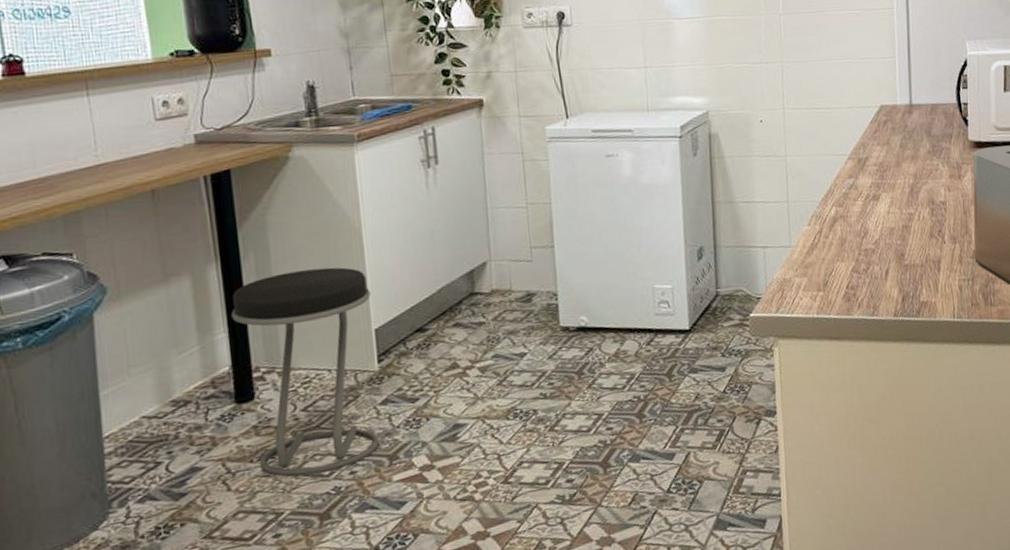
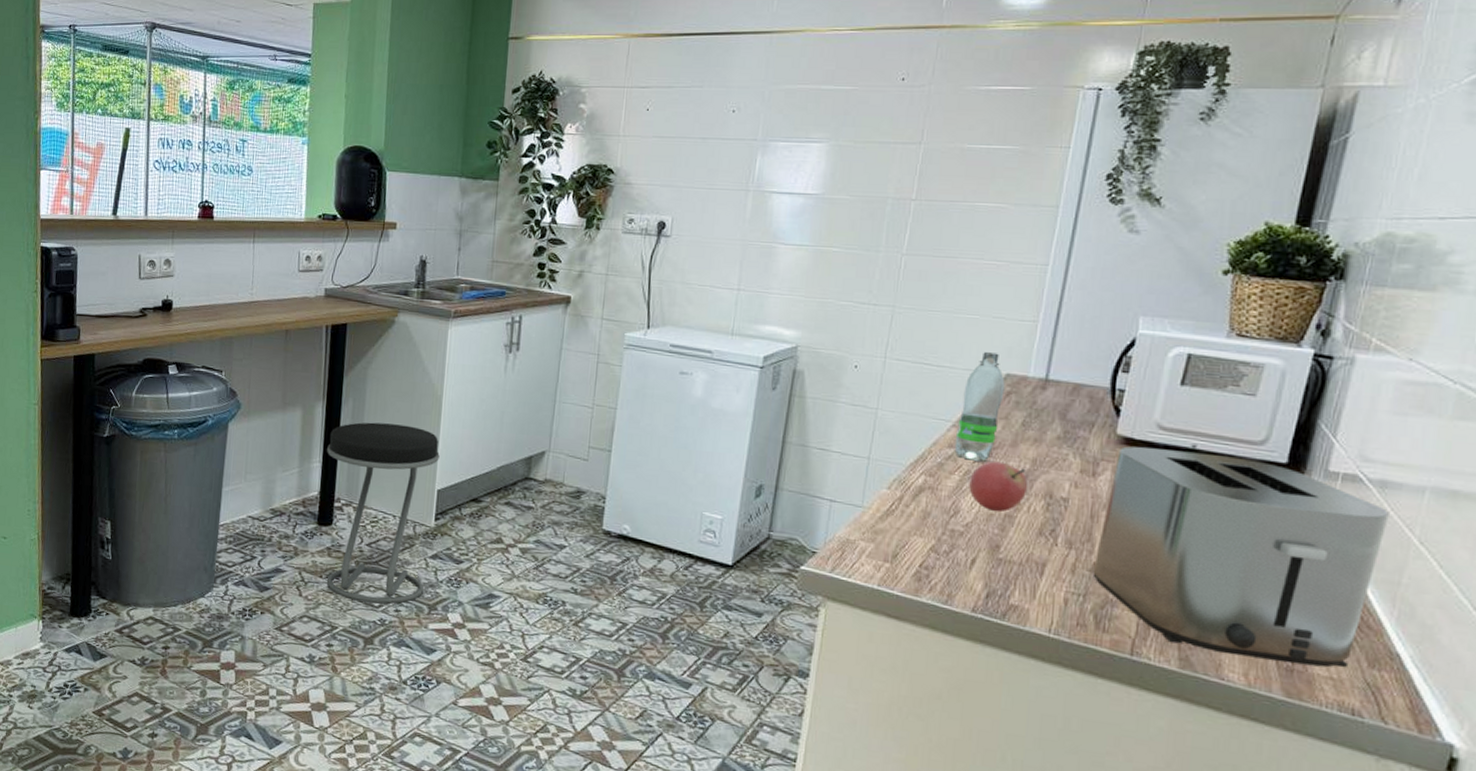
bottle: none [851,89,884,186] -> present [954,352,1005,462]
fruit: none [870,181,915,226] -> present [969,461,1027,513]

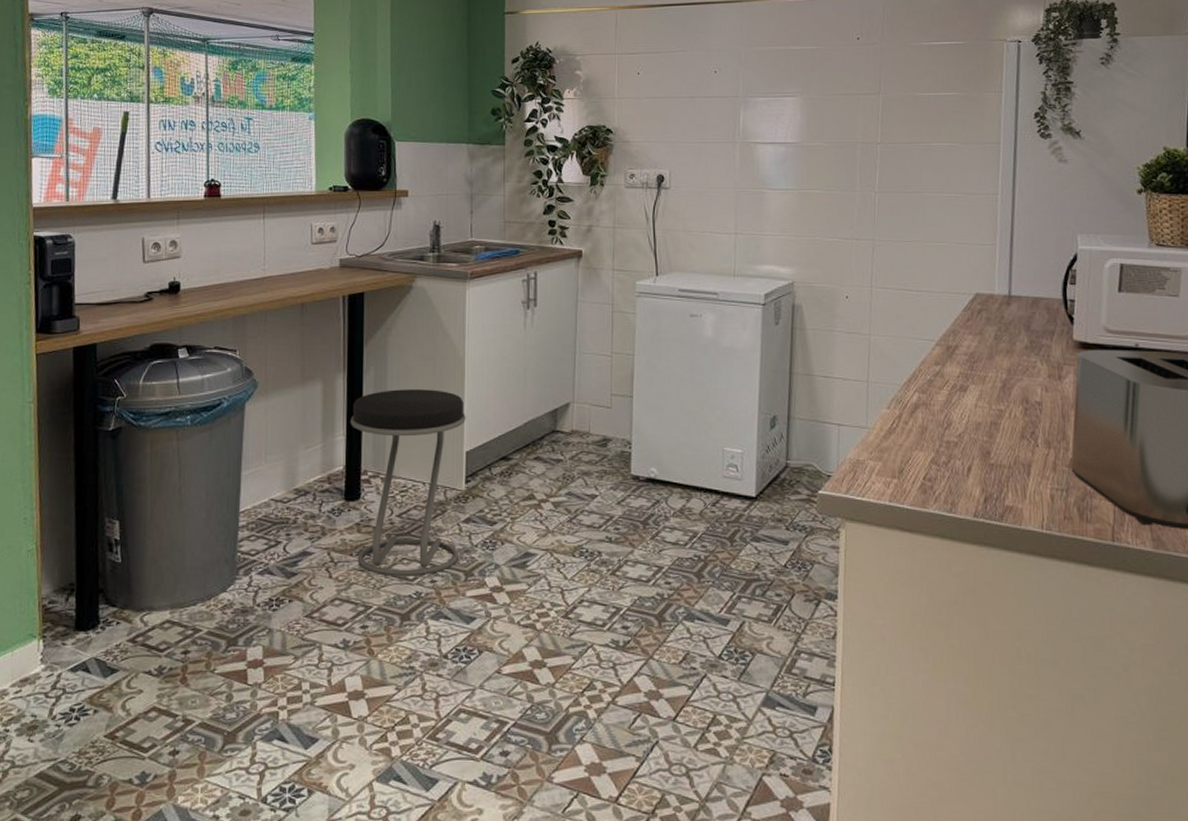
bottle: present [954,352,1005,462] -> none [939,275,976,375]
fruit: present [969,461,1027,513] -> none [957,374,1006,421]

